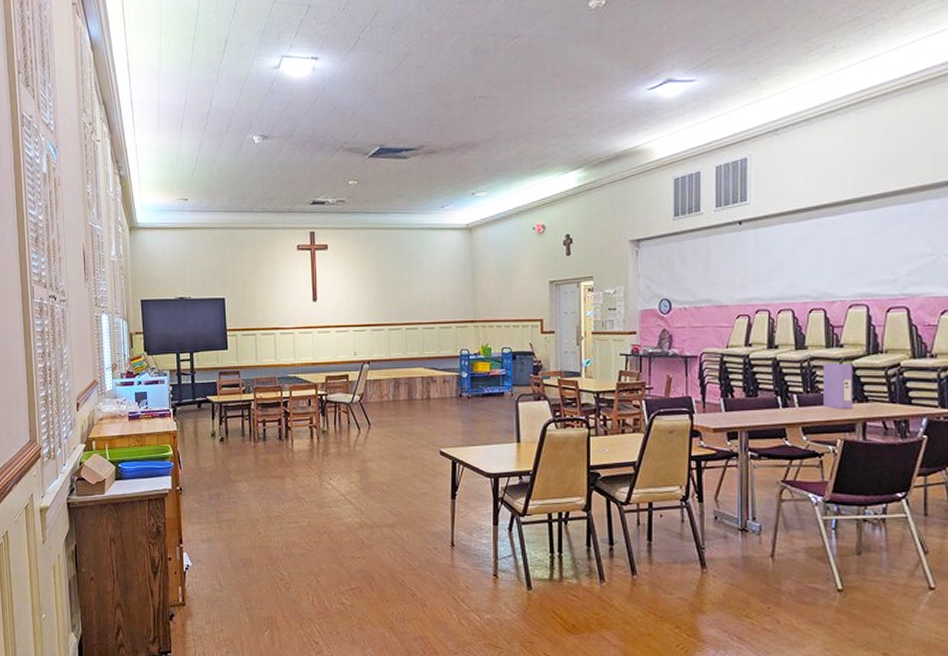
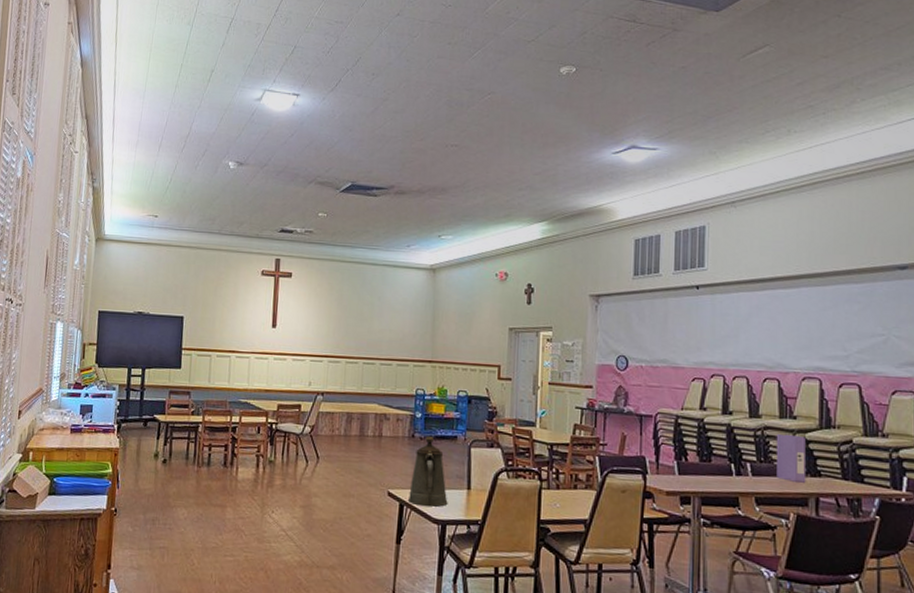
coffee pot: none [459,395,499,461] -> present [407,436,448,507]

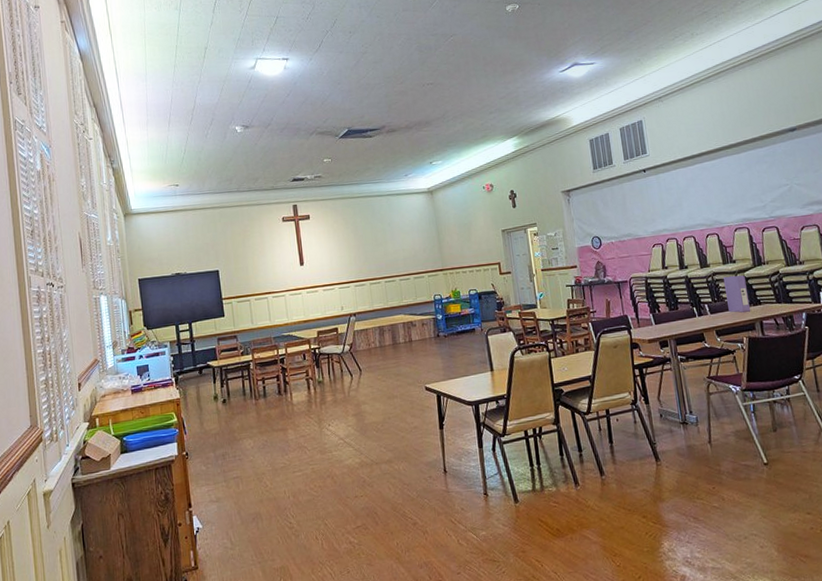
coffee pot: present [407,436,448,507] -> none [443,333,477,393]

